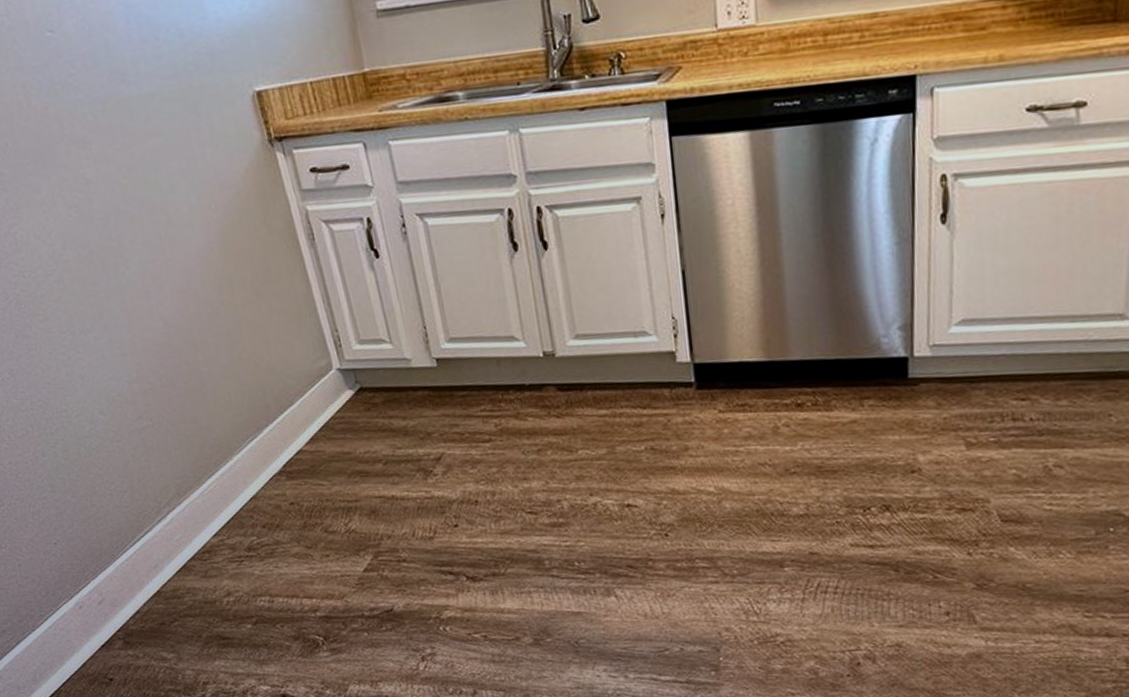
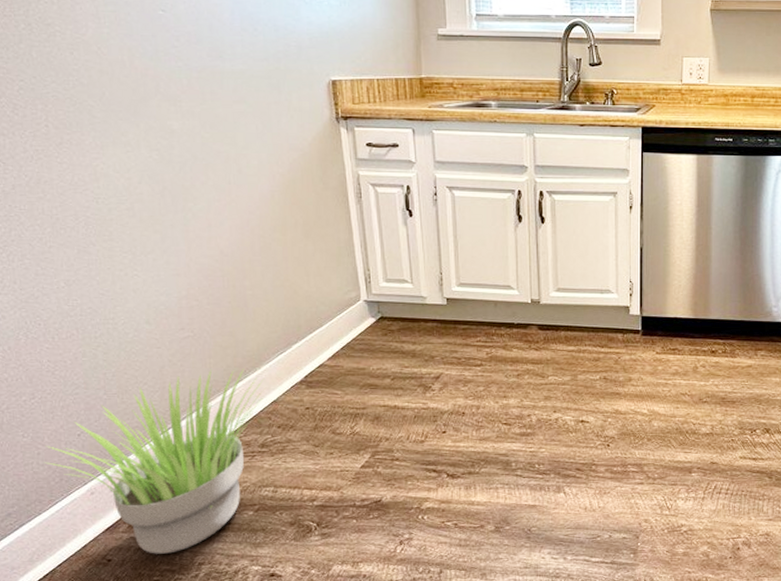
potted plant: none [24,460,242,673] -> present [45,369,265,554]

